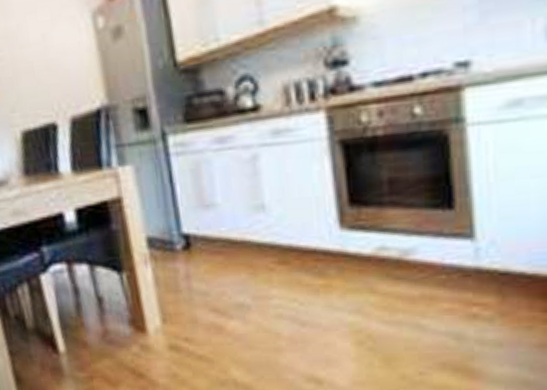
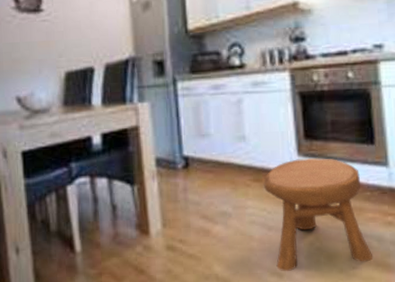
stool: none [293,230,450,377] -> present [264,158,374,271]

